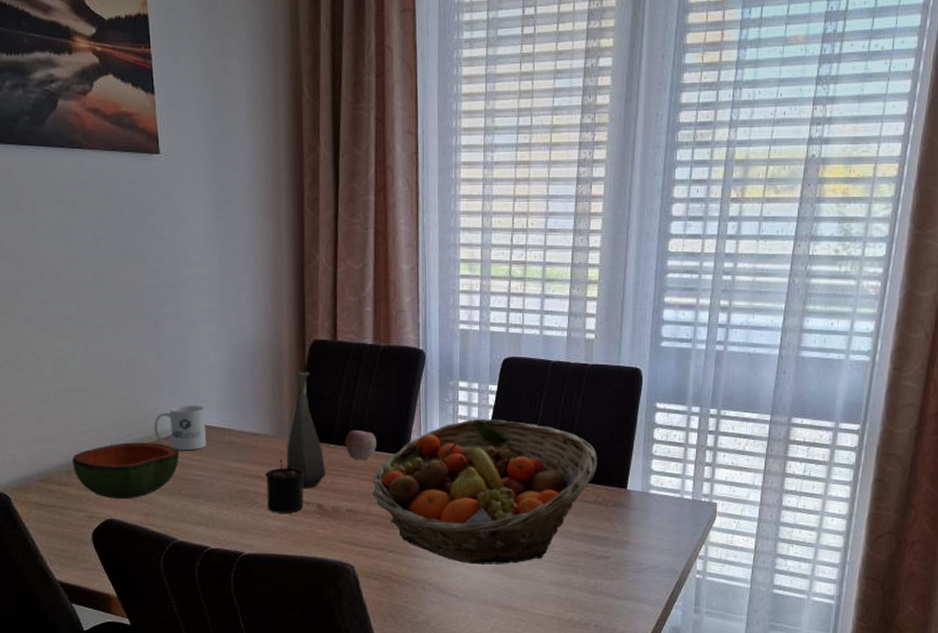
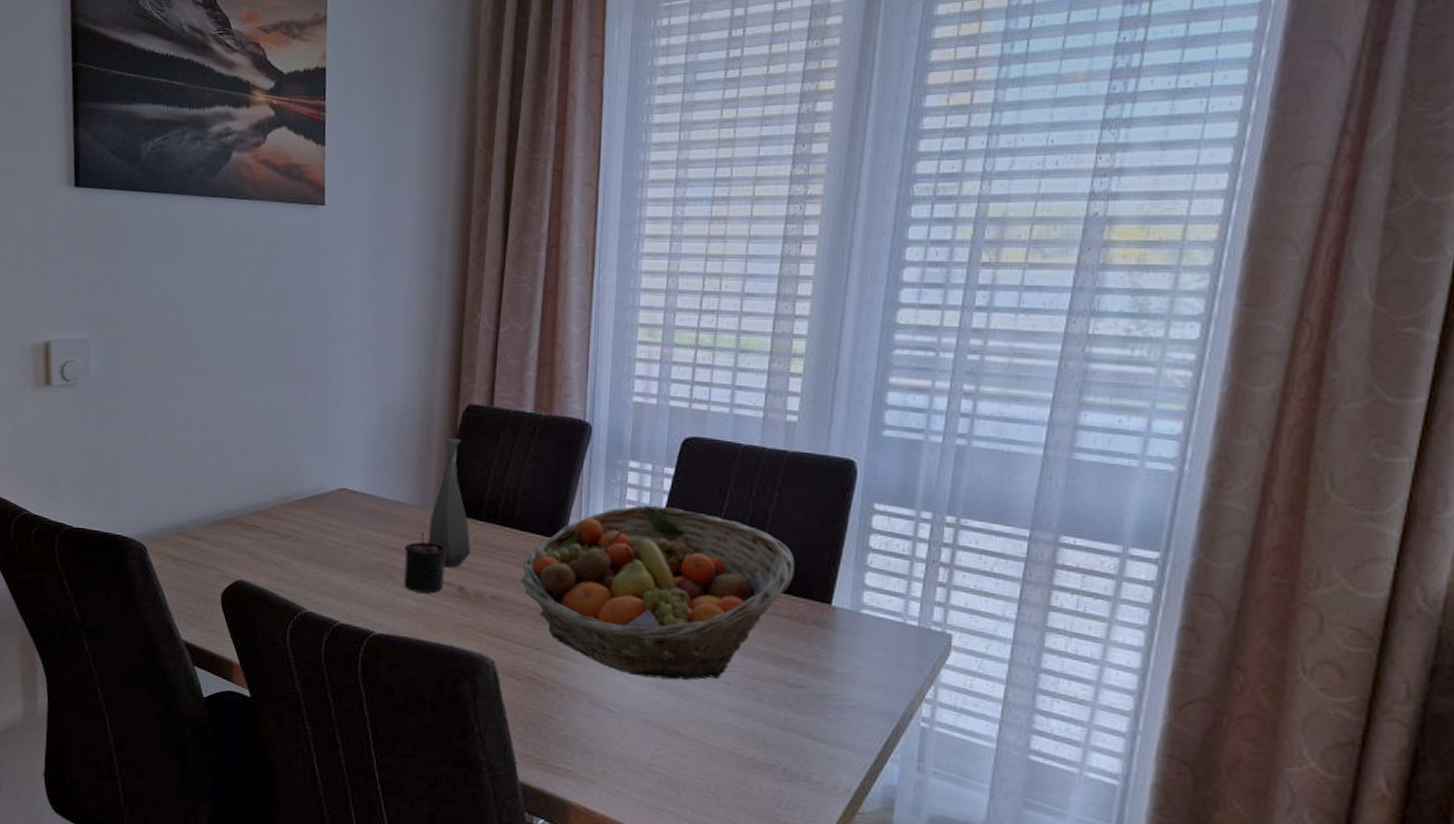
bowl: present [72,442,180,500] -> none [209,501,317,561]
mug: present [154,405,207,450] -> none [294,466,347,514]
apple: present [345,430,376,461] -> none [494,507,530,542]

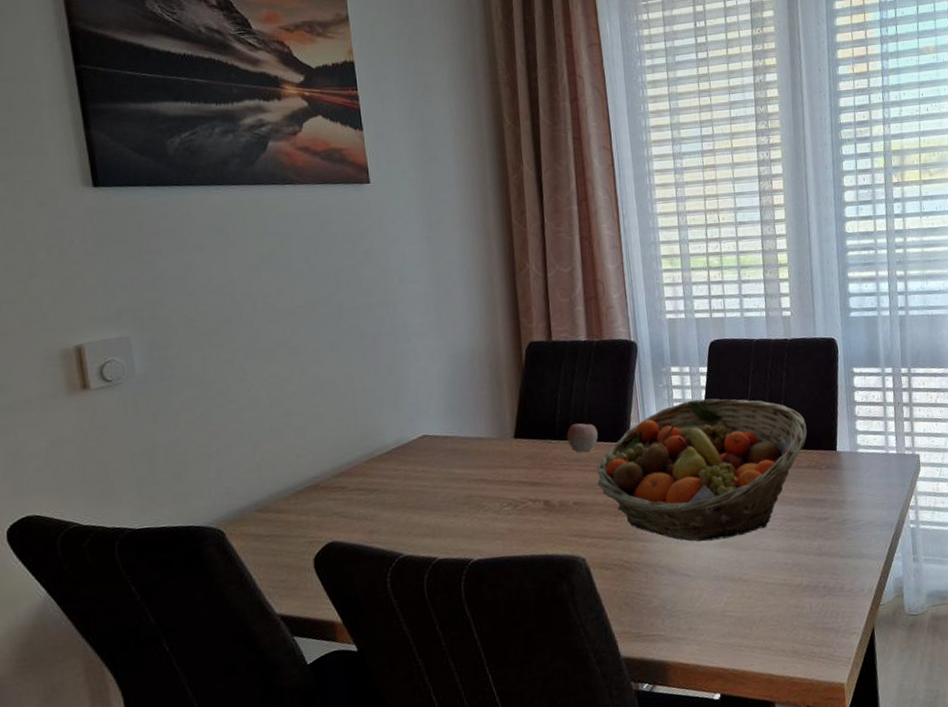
candle: present [404,533,447,593] -> none [490,460,531,515]
bottle: present [428,438,471,568] -> none [510,373,551,487]
apple: none [494,507,530,542] -> present [566,423,598,453]

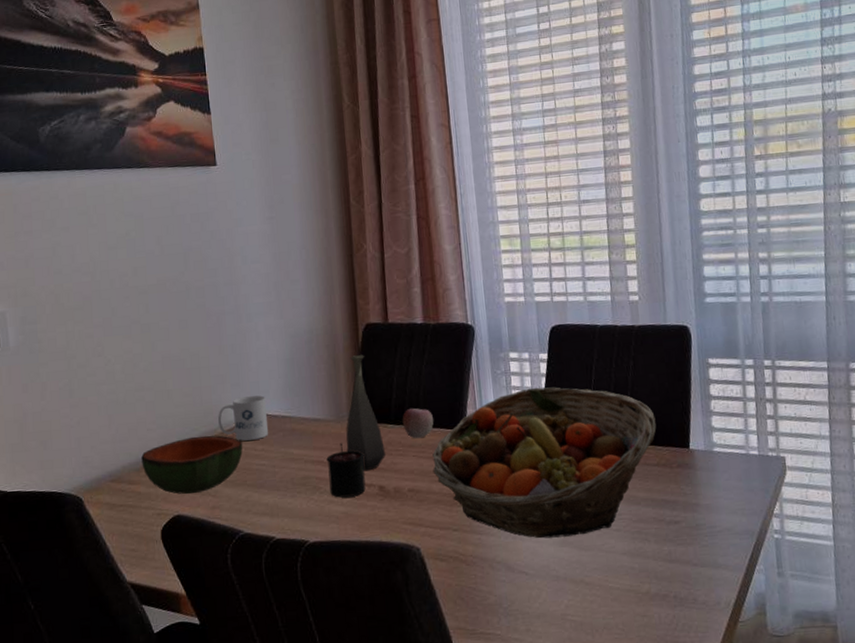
bowl: none [290,458,402,521] -> present [141,435,243,495]
mug: none [375,416,430,463] -> present [218,395,269,441]
candle: none [490,460,531,515] -> present [326,443,366,498]
bottle: none [510,373,551,487] -> present [346,355,387,471]

